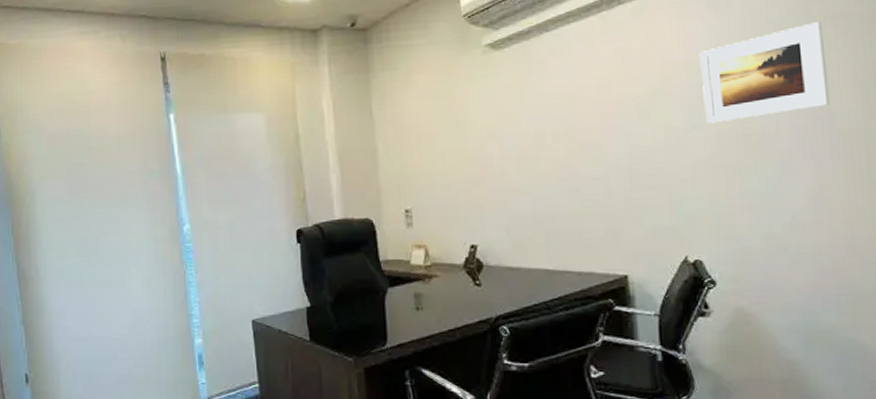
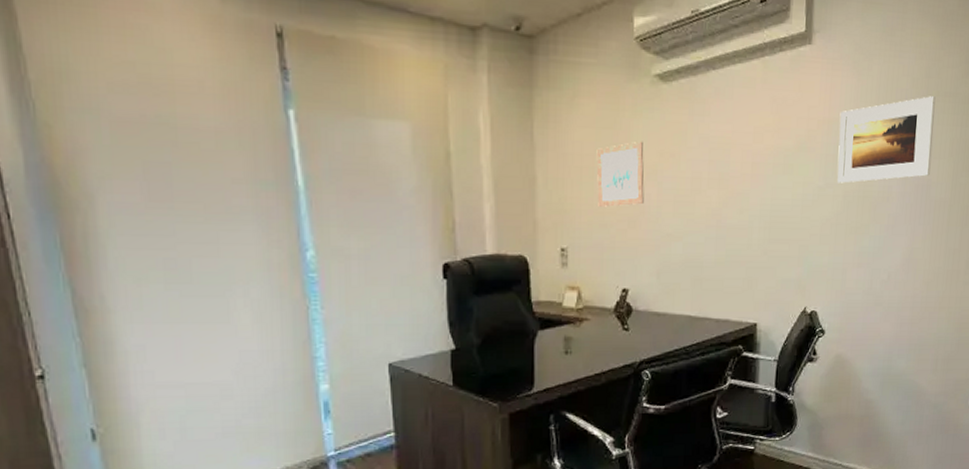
wall art: none [433,105,486,169] -> present [596,141,644,207]

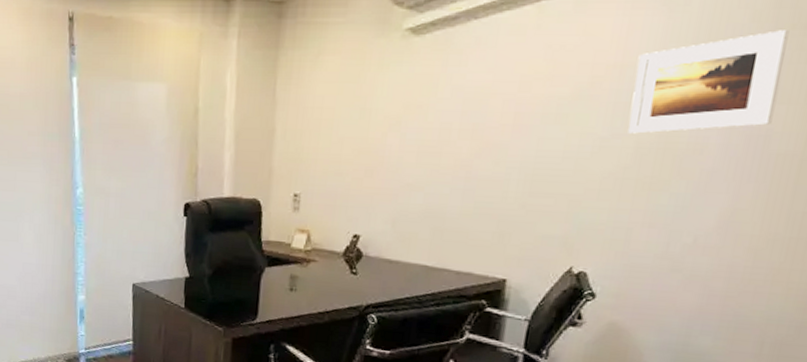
wall art: present [596,141,644,207] -> none [334,93,388,157]

